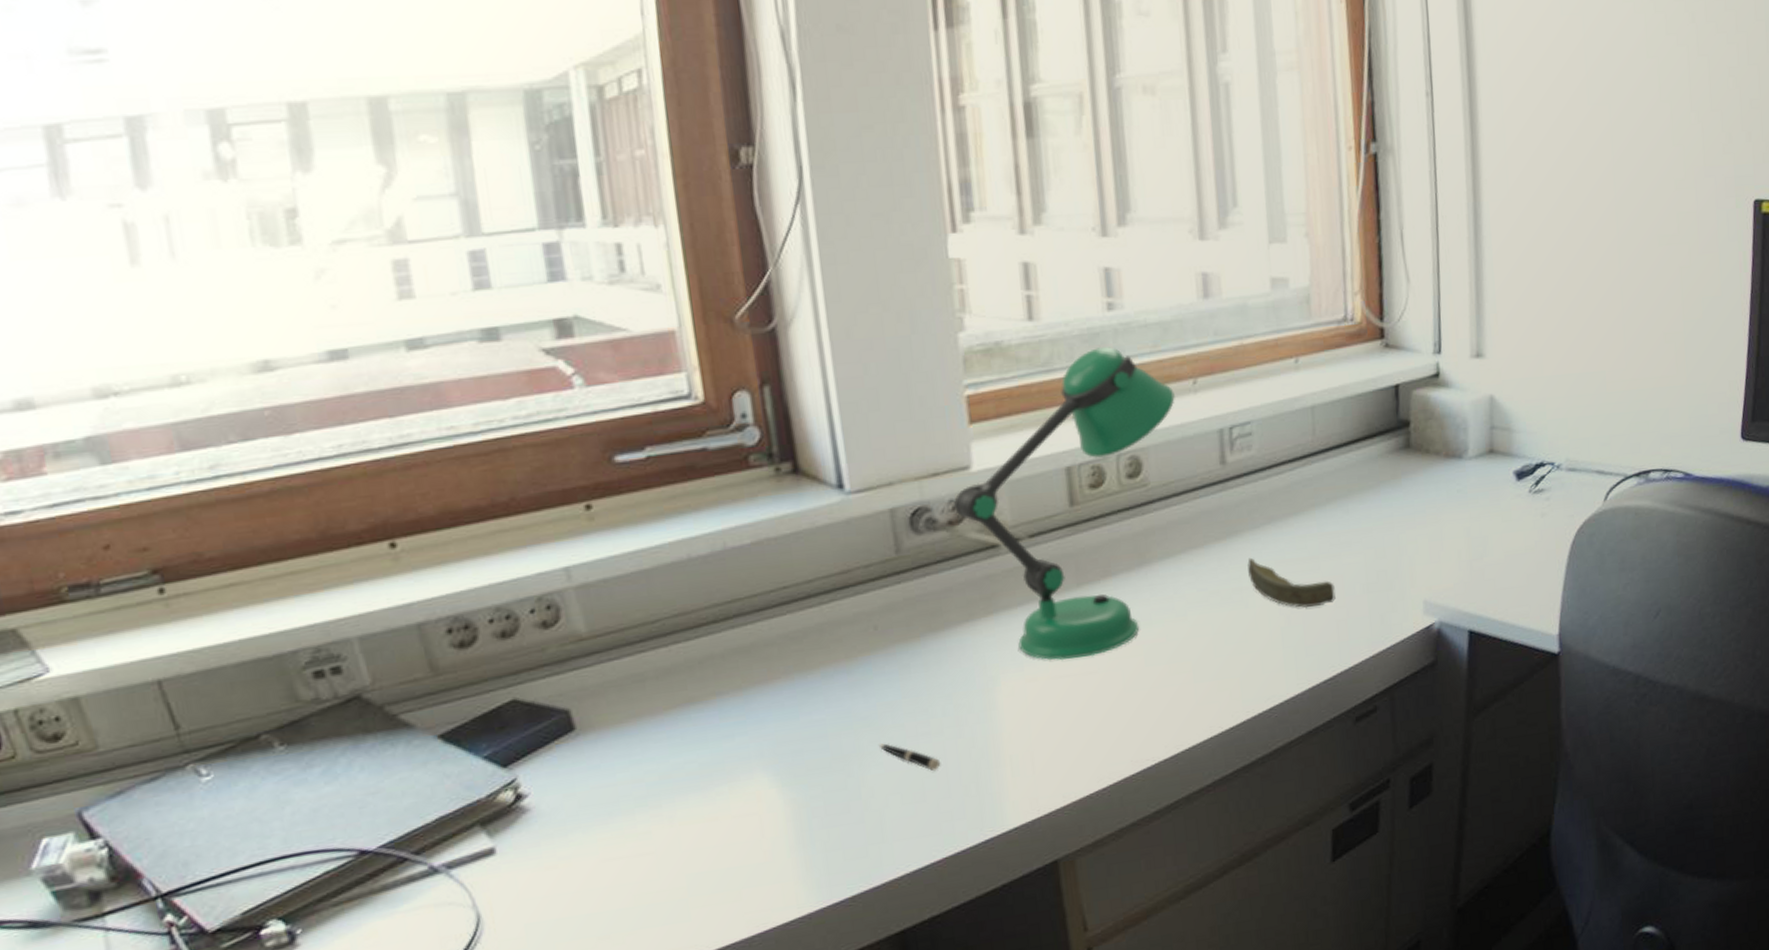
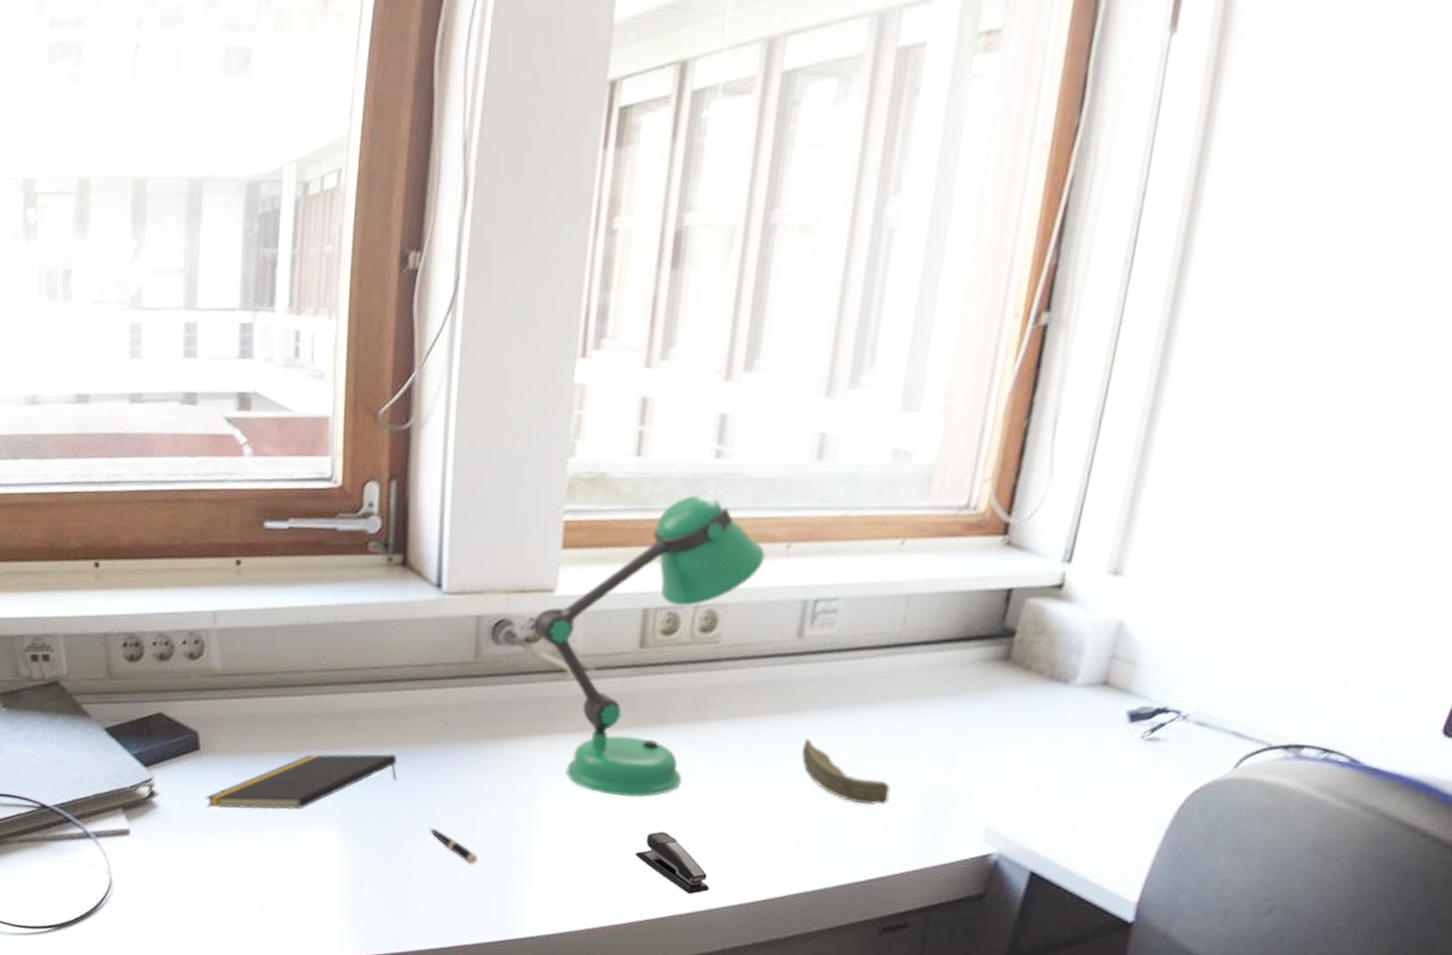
notepad: none [592,675,831,794] -> present [205,753,397,810]
stapler: none [1108,682,1189,737] -> present [635,831,710,894]

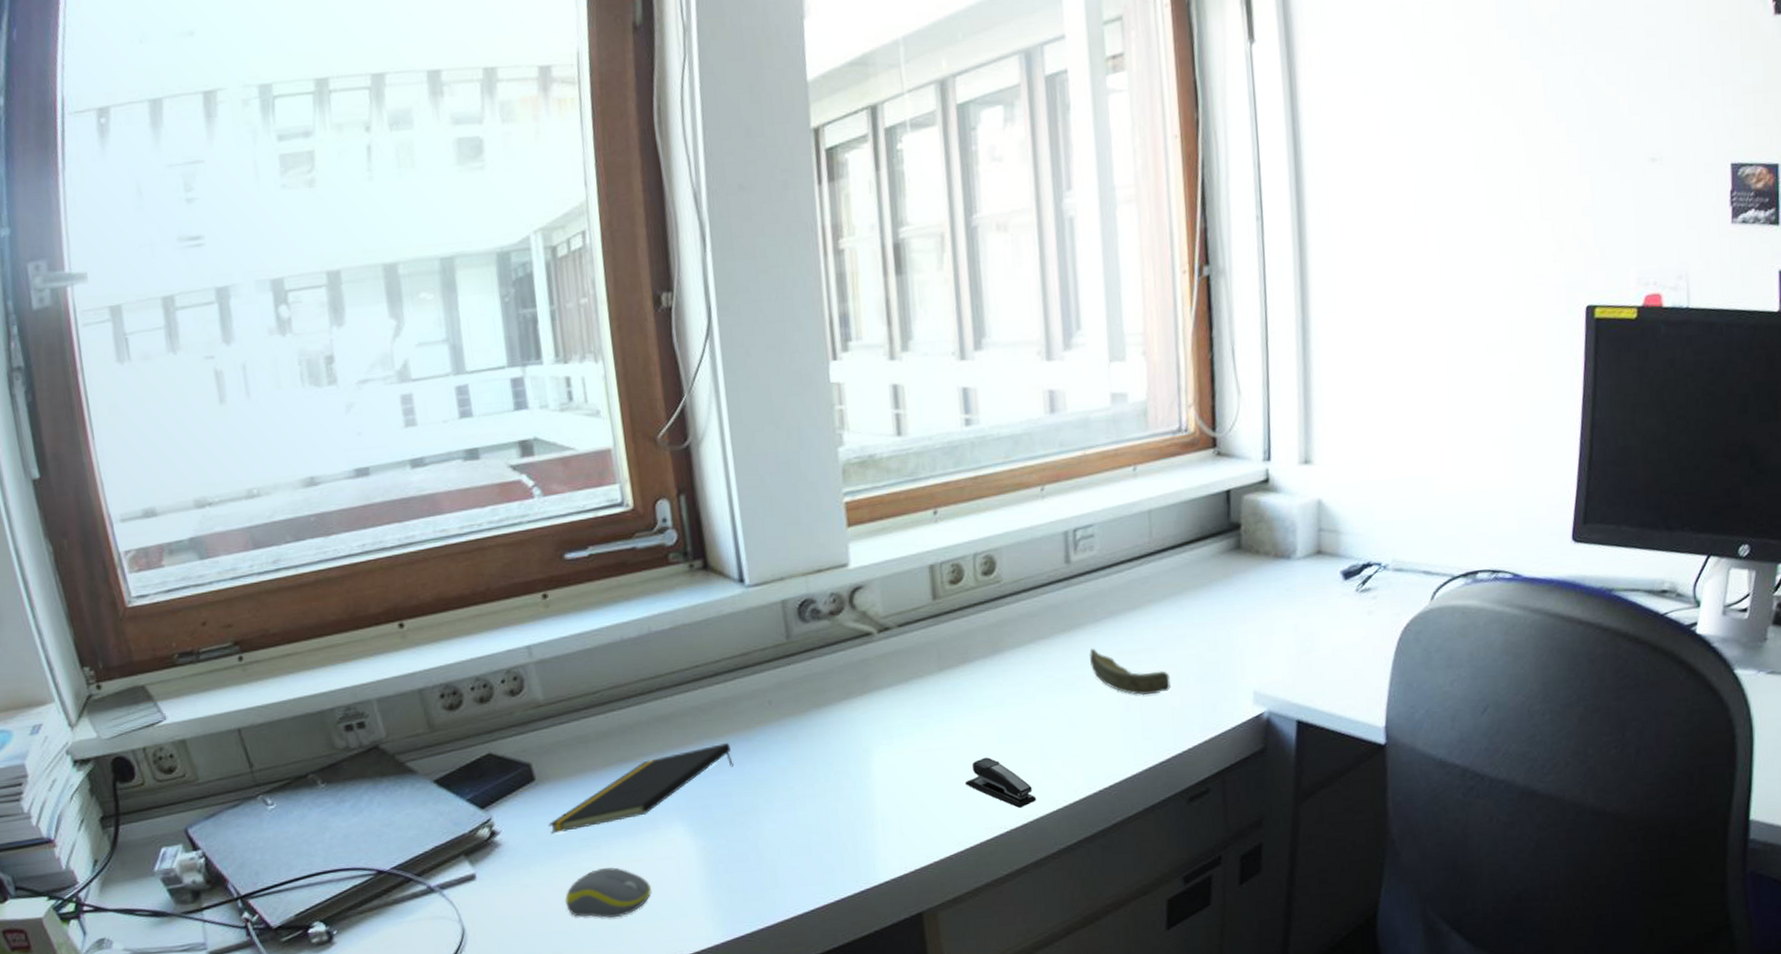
computer mouse: none [209,853,294,907] -> present [564,867,651,918]
pen: present [428,827,478,866] -> none [772,802,824,829]
desk lamp: present [533,494,766,798] -> none [834,458,1025,736]

